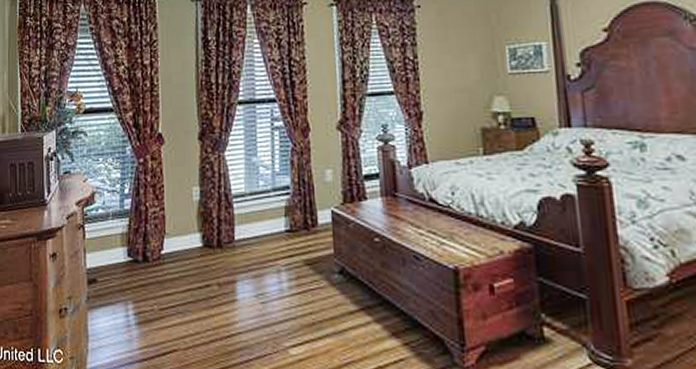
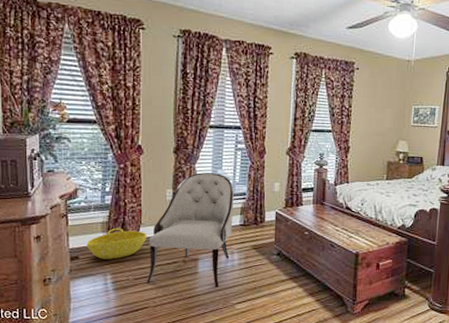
basket: none [105,240,173,283] -> present [86,228,147,260]
armchair: none [174,162,277,322] -> present [146,172,234,287]

